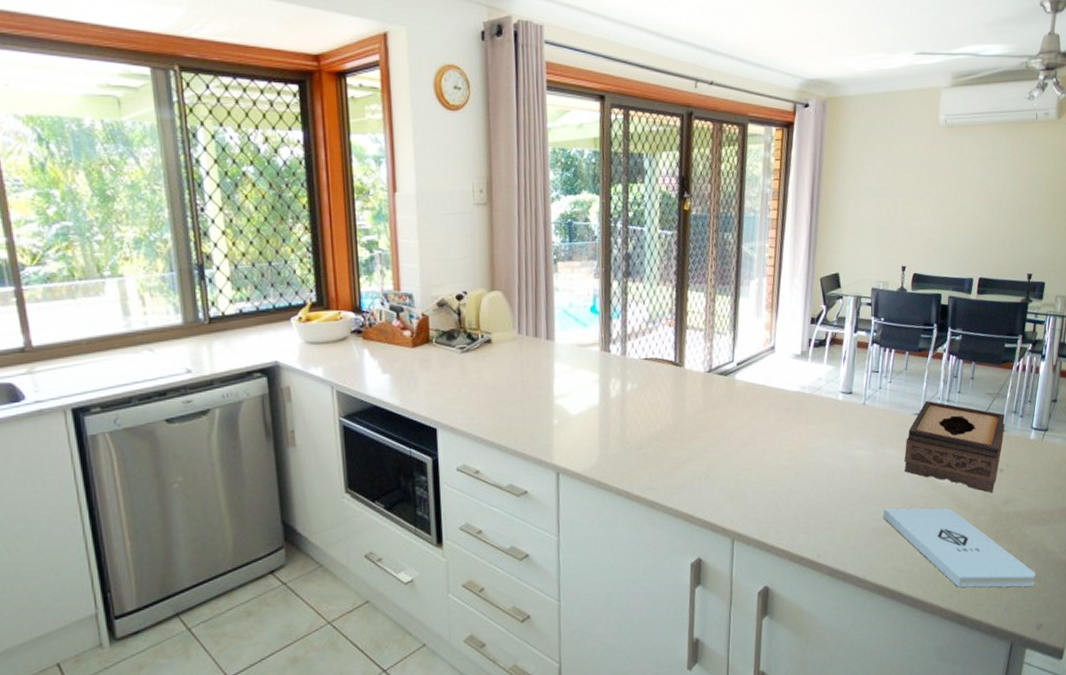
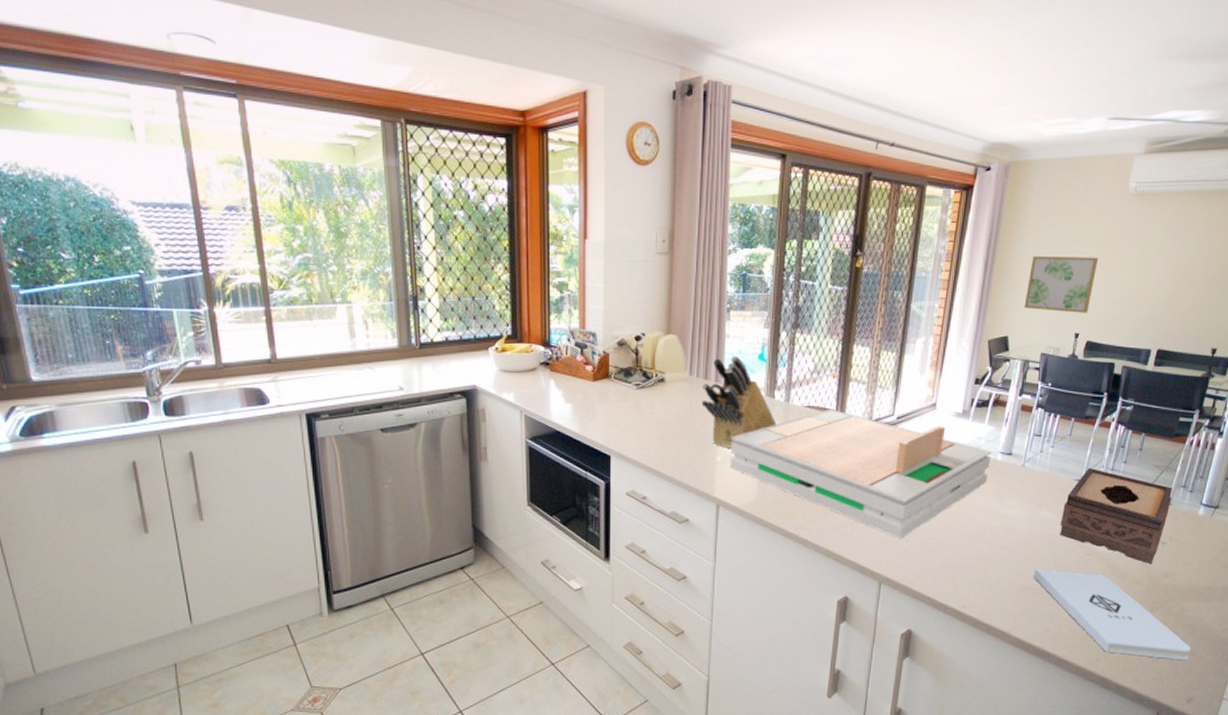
knife block: none [532,309,614,410] -> present [701,355,777,448]
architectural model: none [567,359,833,491] -> present [730,409,992,539]
wall art: none [852,189,918,246] -> present [1024,256,1099,313]

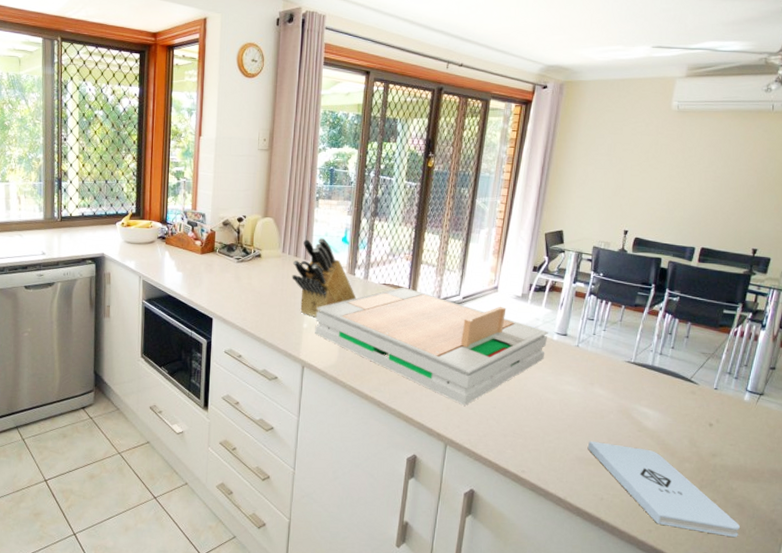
wall art: present [1024,256,1099,313] -> none [577,162,645,213]
tissue box: present [1060,467,1173,564] -> none [612,351,719,444]

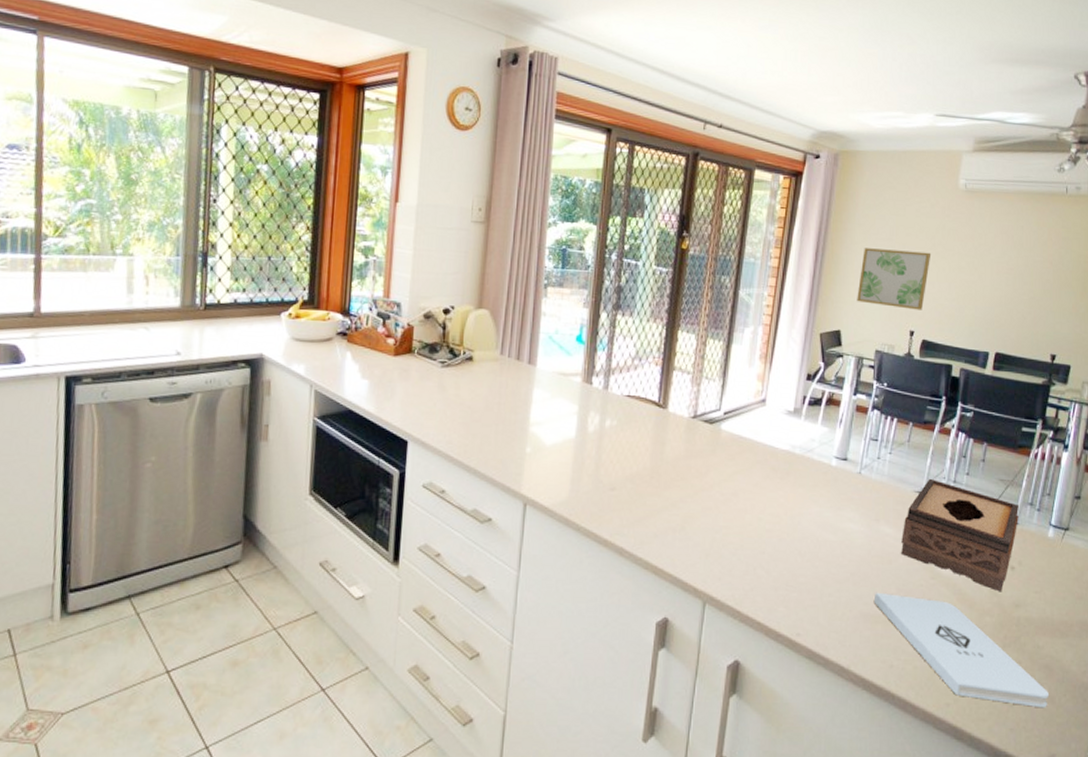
knife block: present [292,237,356,317] -> none [512,336,593,439]
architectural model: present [315,287,548,406] -> none [540,399,826,552]
wall art: none [577,162,645,213] -> present [857,248,932,310]
tissue box: none [612,351,719,444] -> present [901,478,1020,592]

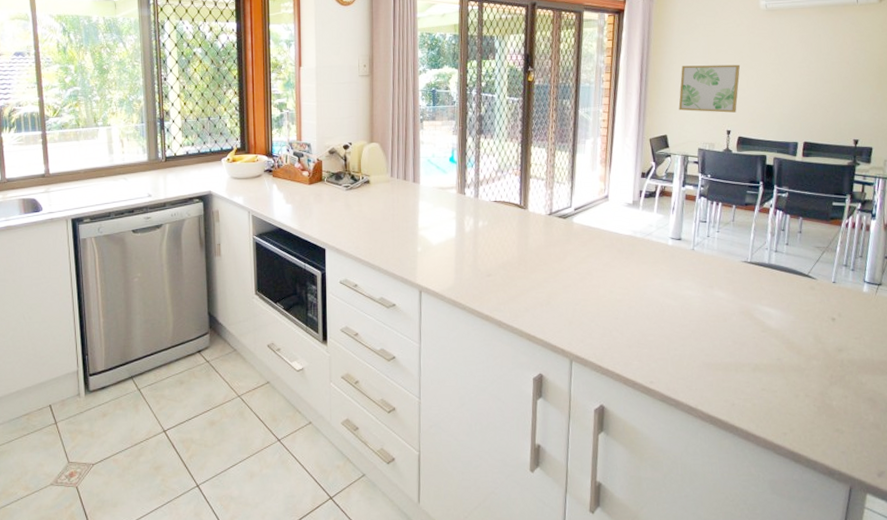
notepad: present [873,592,1049,708] -> none [713,345,874,434]
tissue box: present [901,478,1020,592] -> none [733,250,836,340]

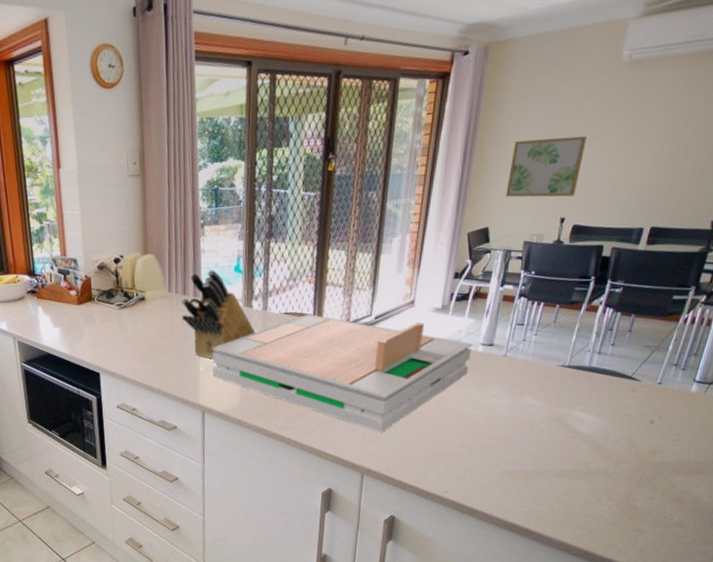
knife block: none [401,159,468,240] -> present [181,269,256,358]
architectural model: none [429,203,663,319] -> present [212,313,472,433]

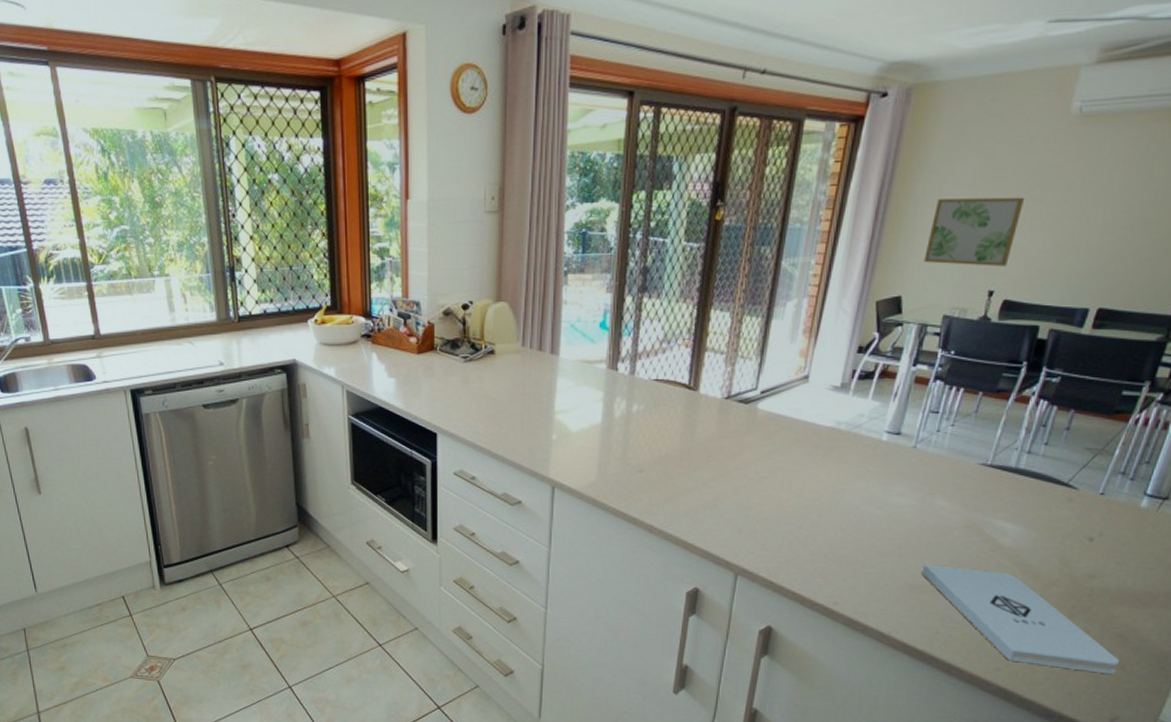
knife block: present [181,269,256,358] -> none [535,324,620,426]
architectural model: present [212,313,472,433] -> none [567,382,876,527]
notepad: none [515,453,678,533] -> present [921,564,1119,675]

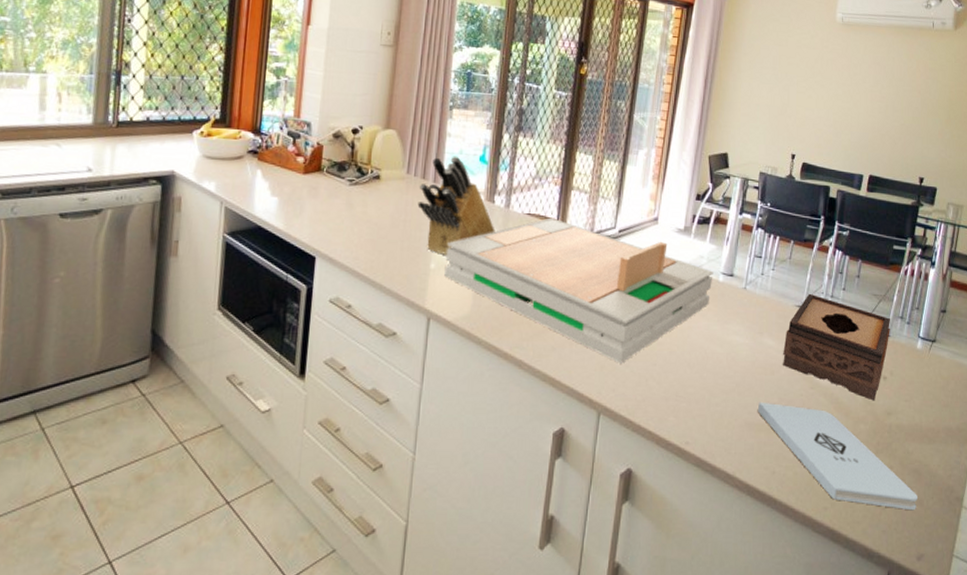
knife block: none [535,324,620,426] -> present [417,156,495,255]
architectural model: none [567,382,876,527] -> present [444,217,713,364]
wall art: present [924,197,1025,266] -> none [743,76,811,135]
tissue box: none [957,449,1108,563] -> present [783,293,891,401]

